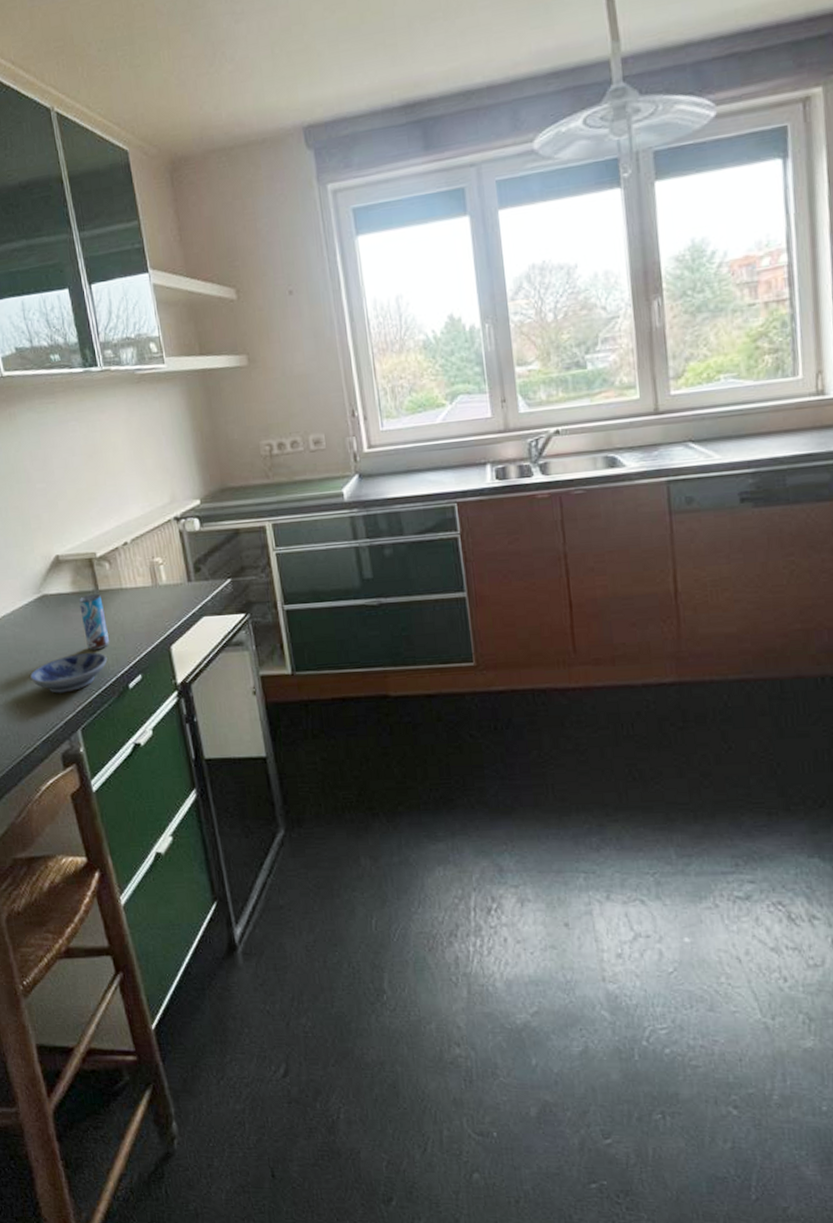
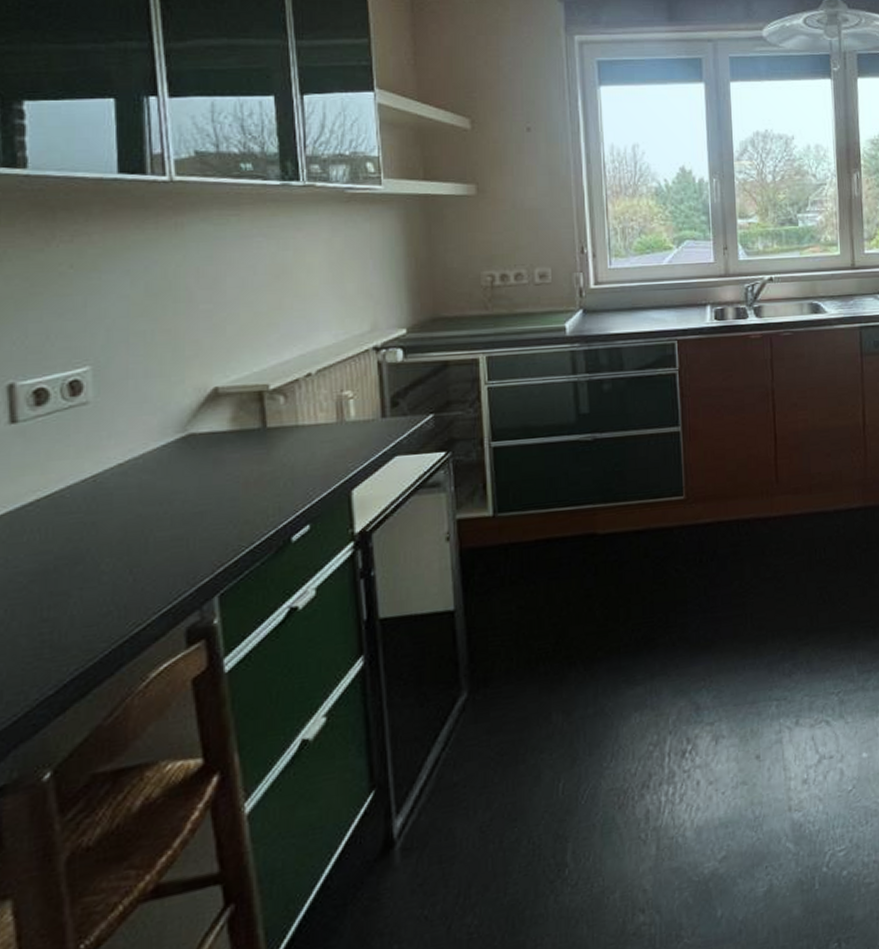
bowl: present [30,652,108,694] -> none [156,501,267,553]
beverage can: present [79,593,109,651] -> none [238,431,272,499]

